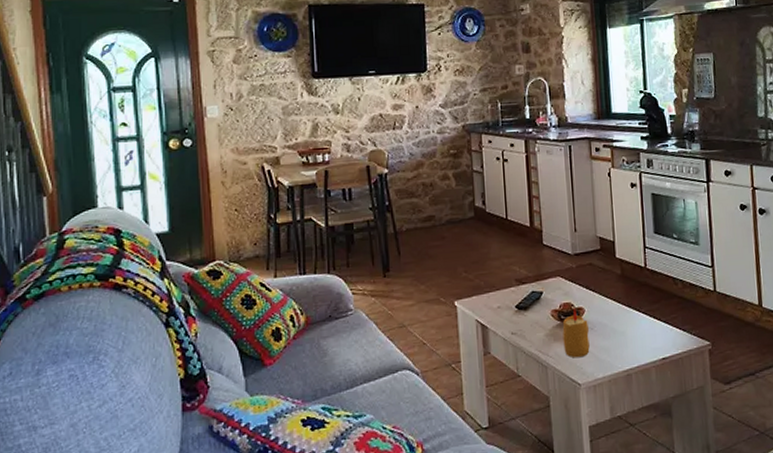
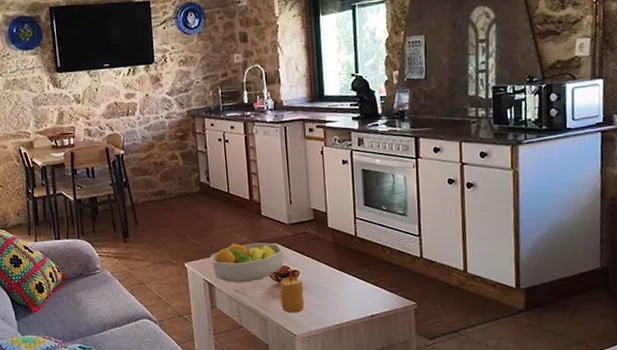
fruit bowl: none [484,276,568,324] -> present [210,242,284,283]

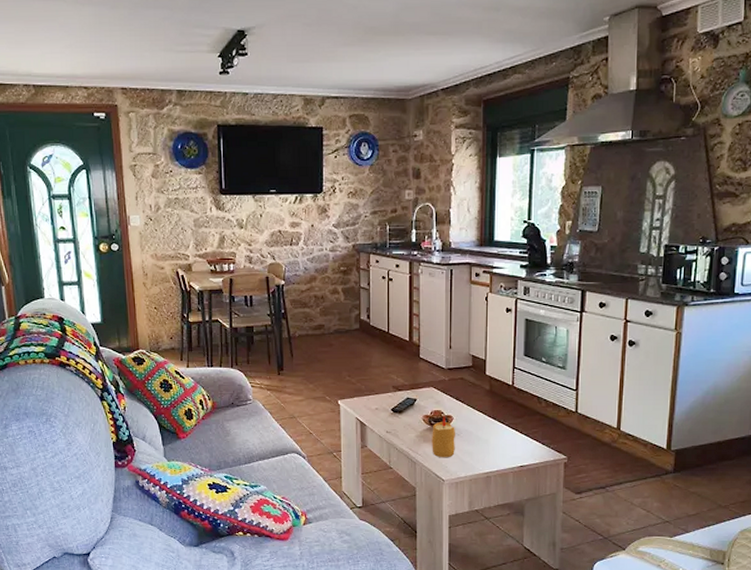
fruit bowl: present [210,242,284,283] -> none [364,383,439,425]

